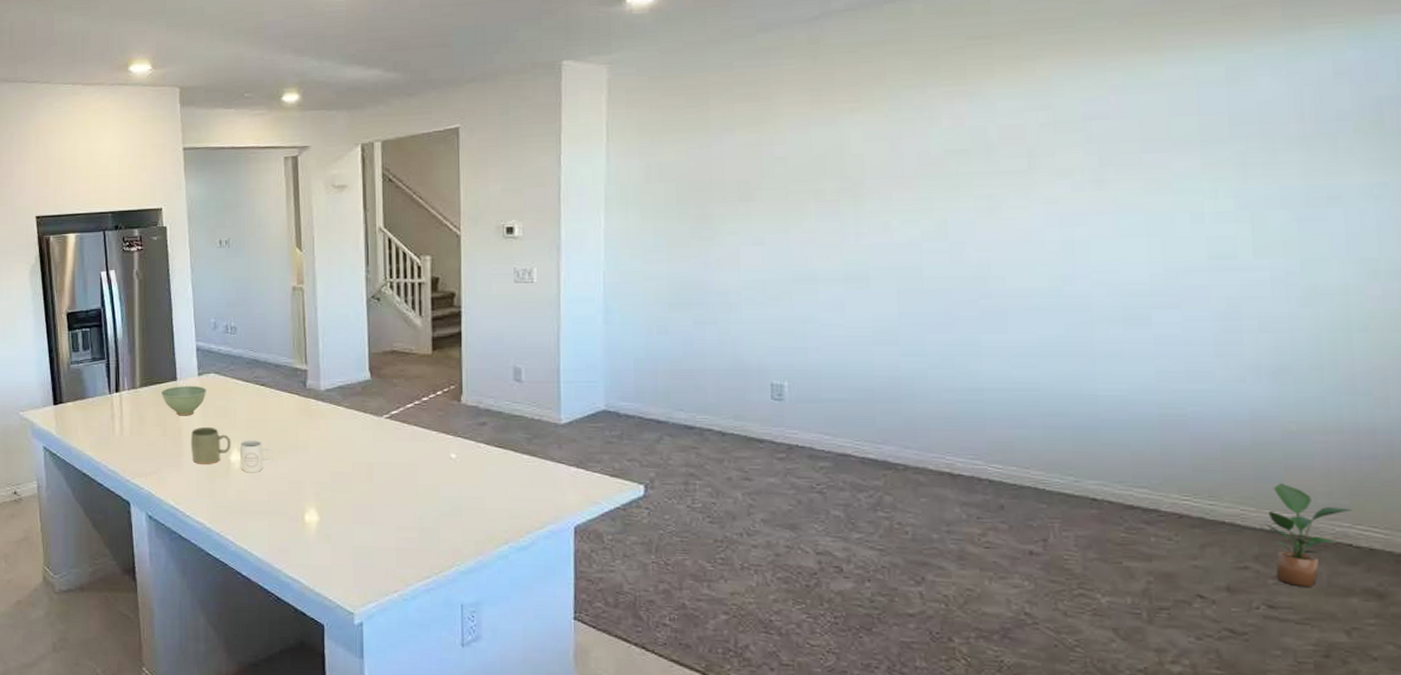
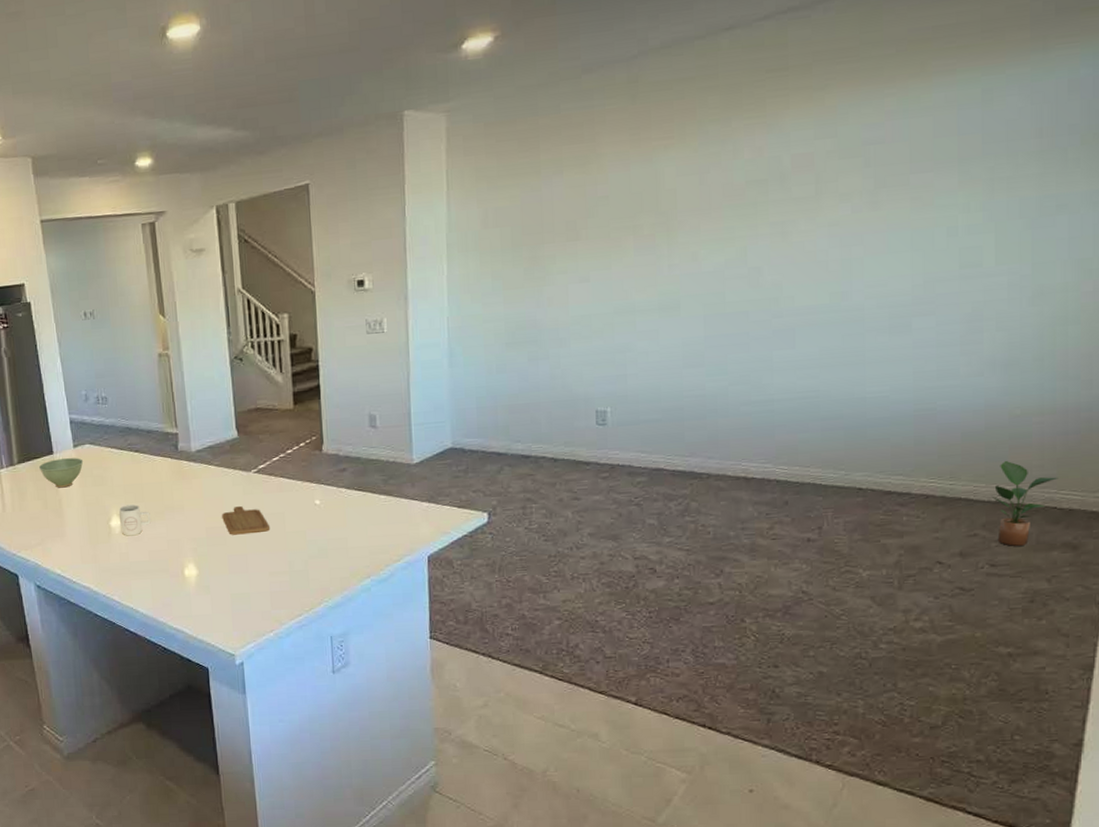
mug: present [190,426,231,464] -> none [71,495,111,532]
chopping board: none [349,453,399,483] -> present [222,506,269,535]

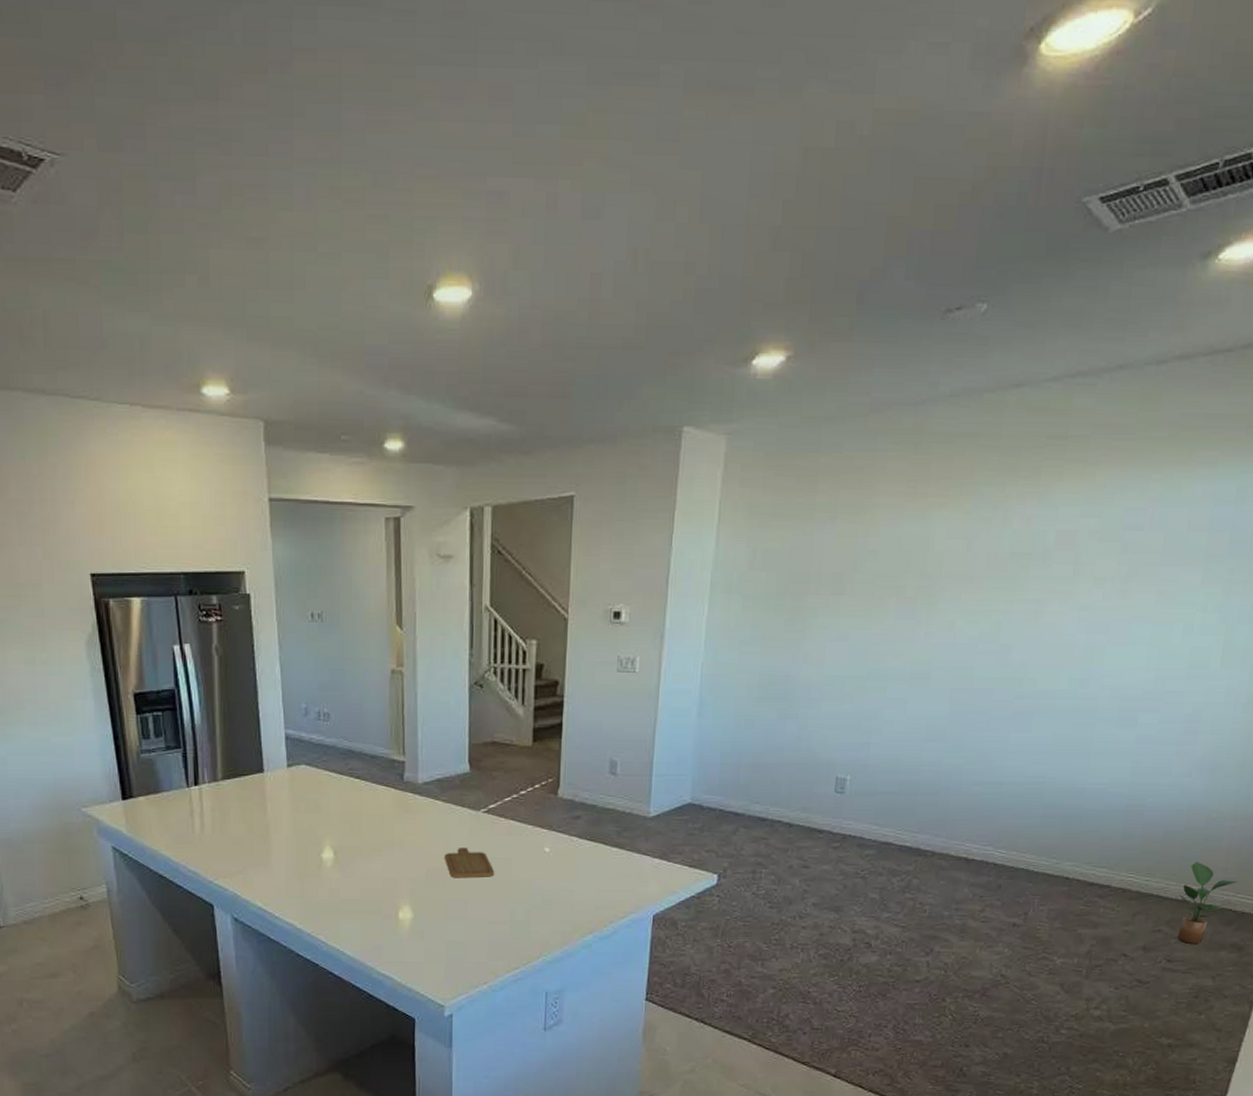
bowl: present [38,458,84,488] -> none [245,779,298,811]
mug: present [119,504,151,536] -> none [333,836,367,871]

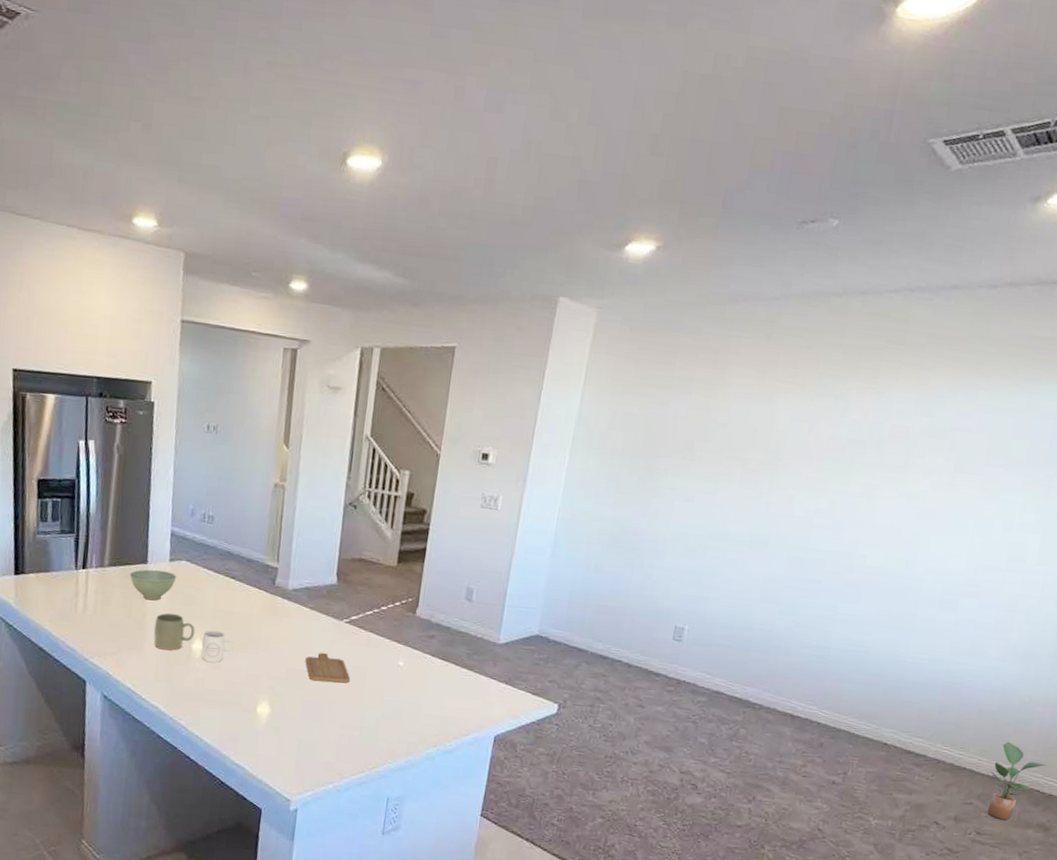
bowl: none [245,779,298,811] -> present [129,569,177,601]
mug: none [279,822,324,863] -> present [153,612,195,651]
mug: none [333,836,367,871] -> present [201,630,234,664]

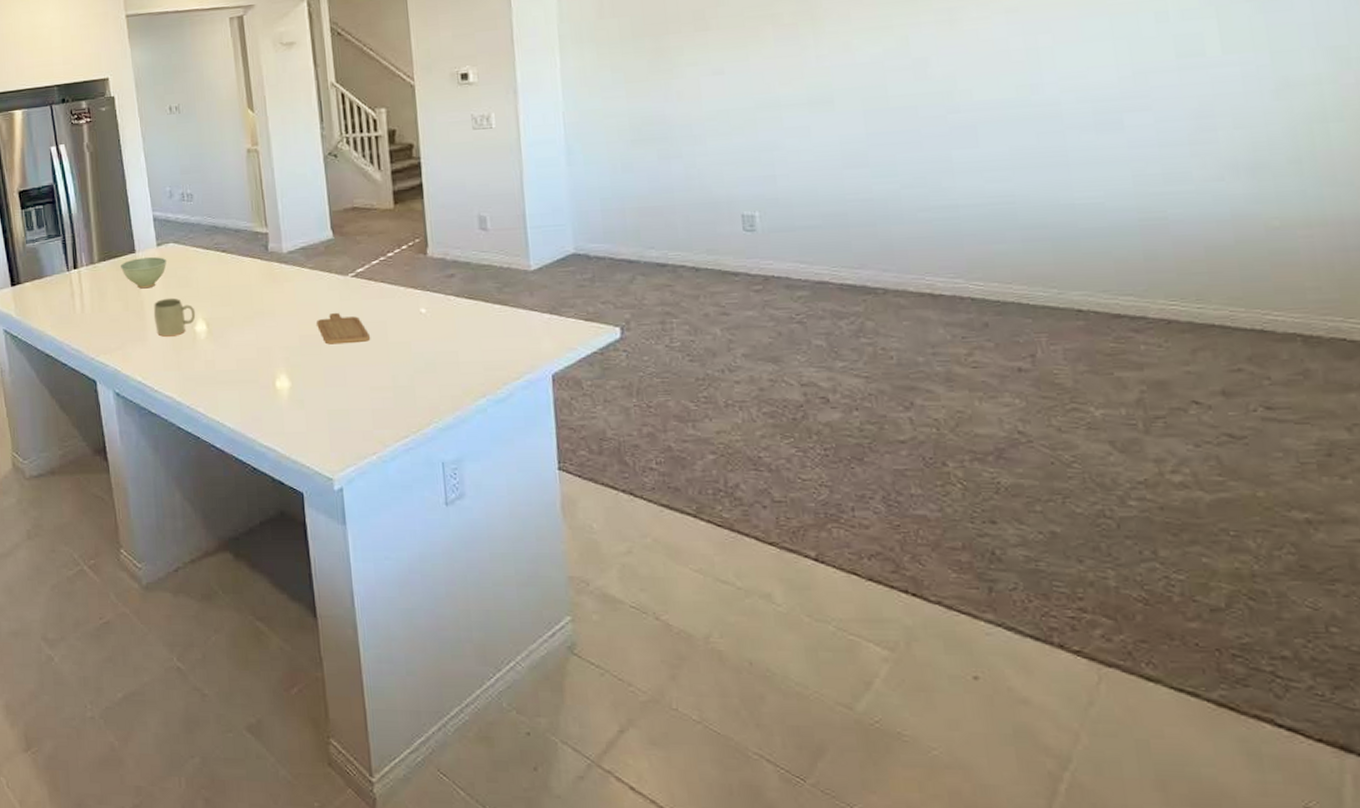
mug: present [201,630,234,664] -> none [205,308,239,343]
potted plant: present [987,742,1046,821] -> none [1255,281,1343,386]

